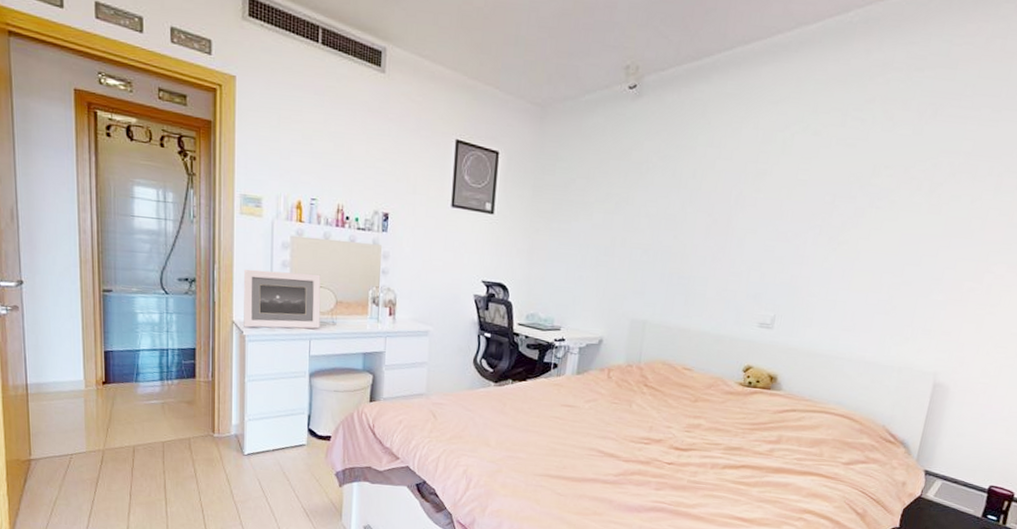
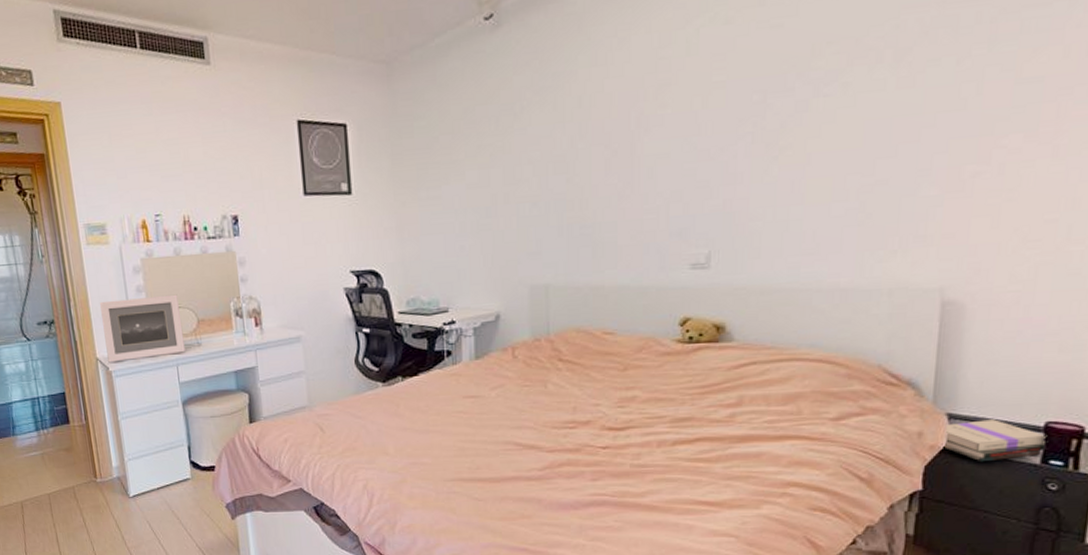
books: none [916,478,989,511] -> present [940,419,1048,462]

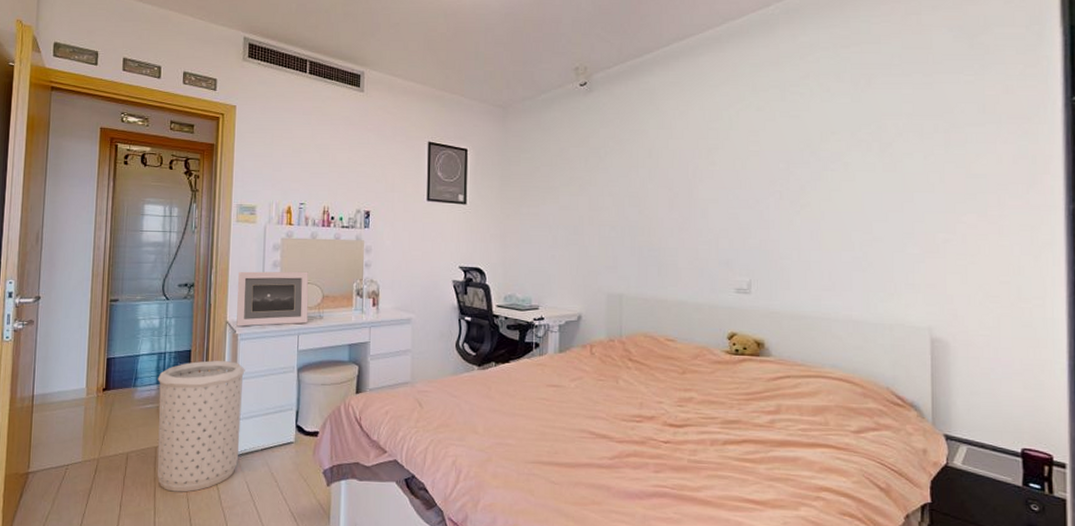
laundry basket: none [36,400,135,536] -> present [157,361,245,492]
books: present [940,419,1048,462] -> none [941,442,1025,481]

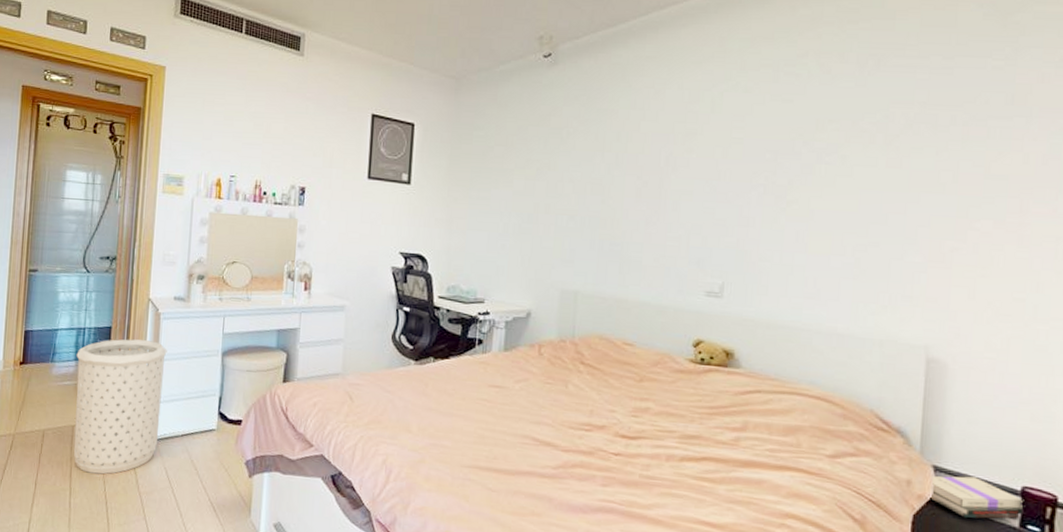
picture frame: present [236,271,309,327] -> none [159,246,237,305]
books: none [941,442,1025,481] -> present [927,475,1024,519]

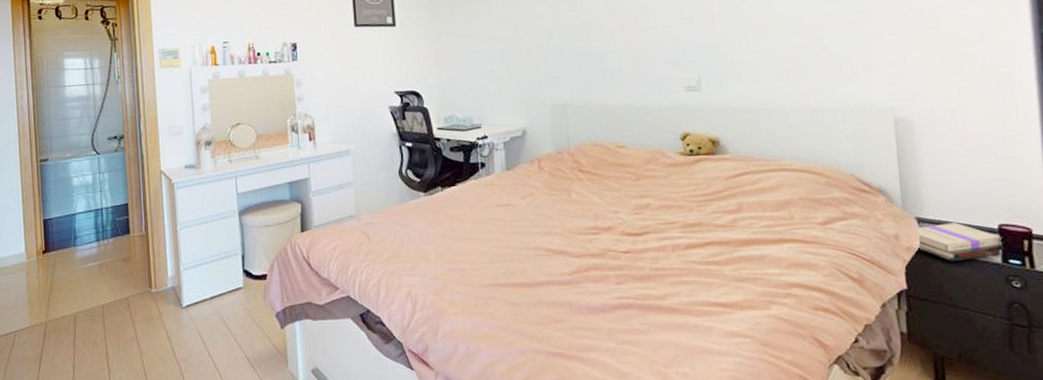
laundry basket: present [73,339,167,475] -> none [97,211,188,349]

